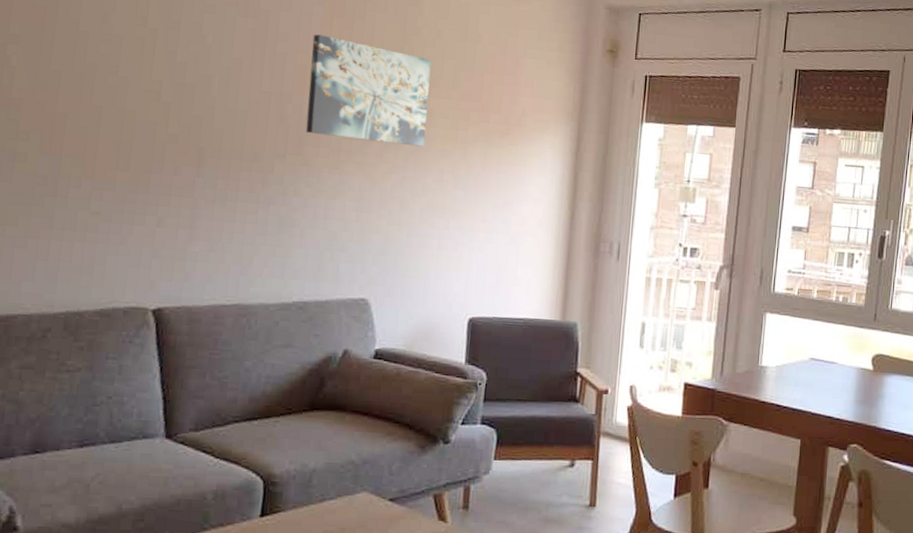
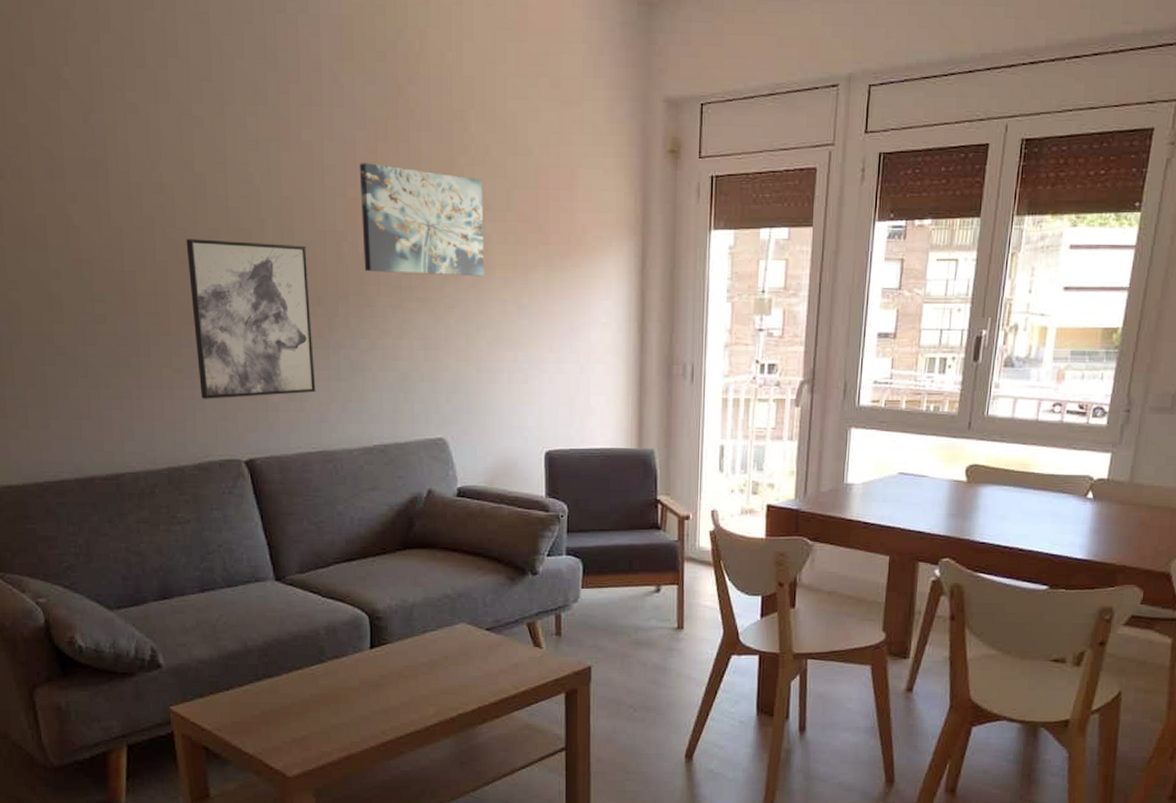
wall art: none [116,88,250,245] -> present [186,239,316,399]

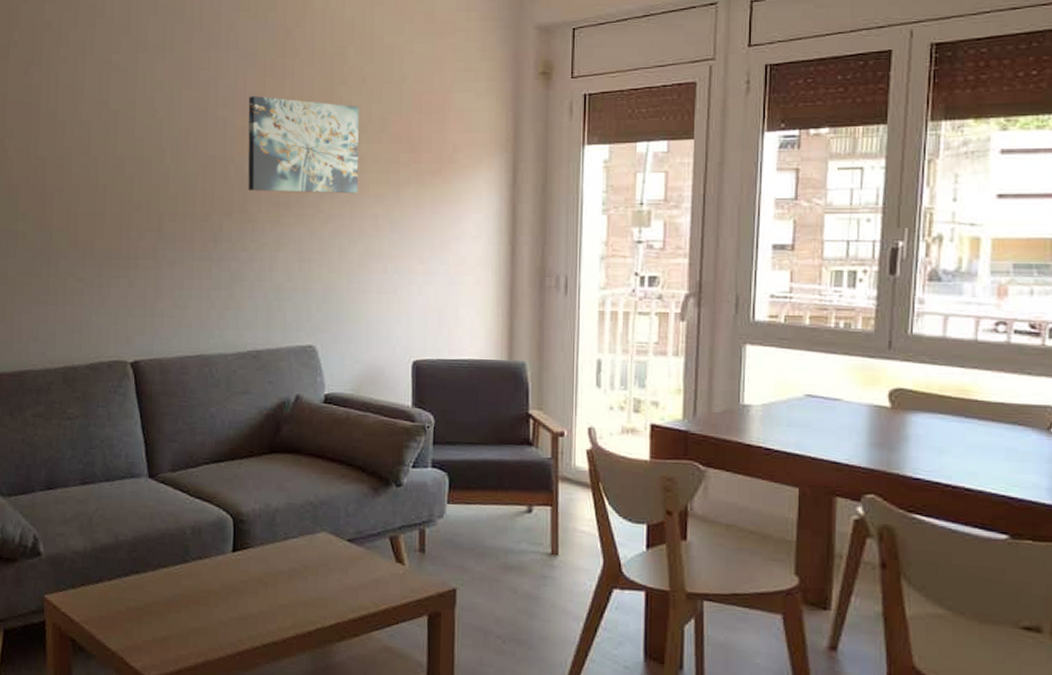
wall art: present [186,239,316,399] -> none [97,166,199,306]

